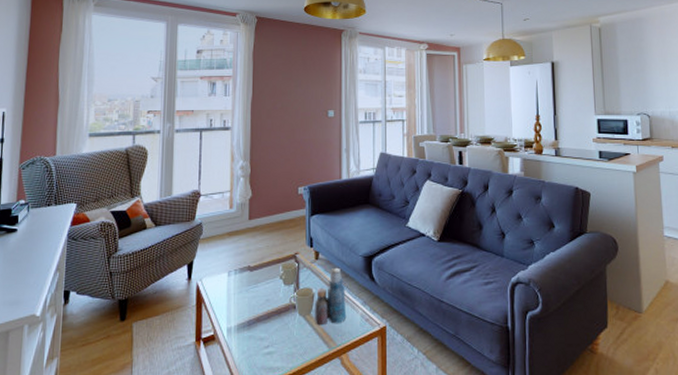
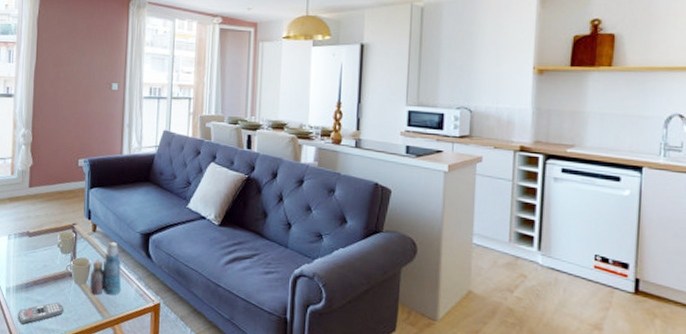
remote control: none [240,338,289,367] -> present [17,302,64,325]

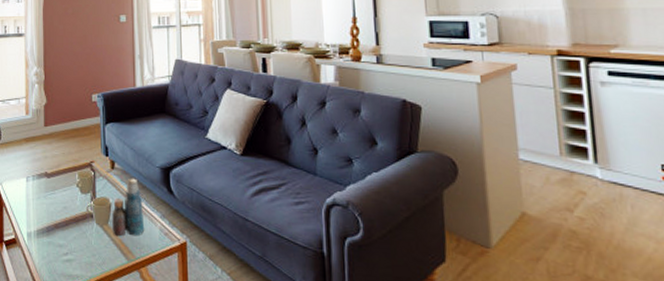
remote control: present [17,302,64,325] -> none [40,246,87,272]

